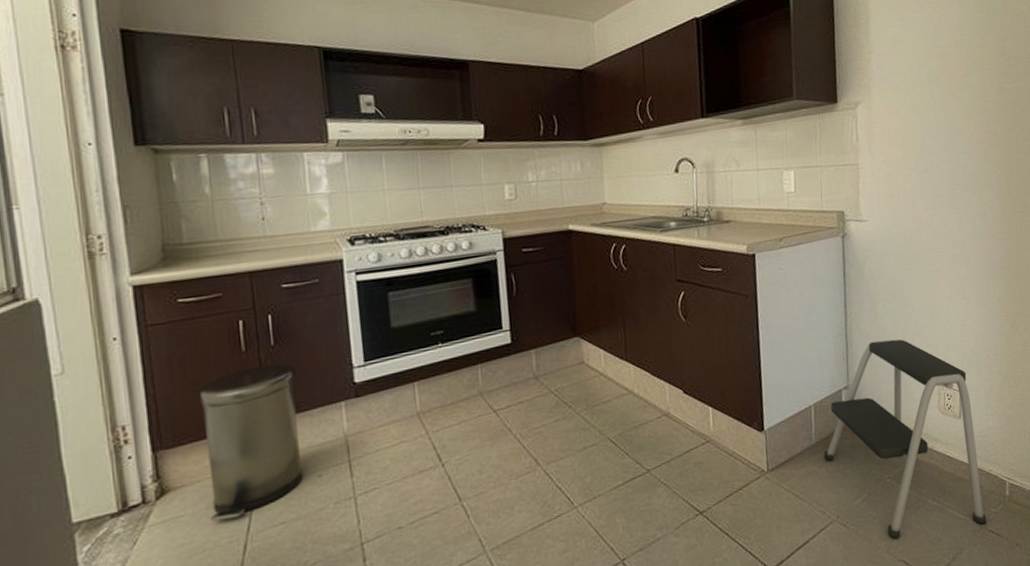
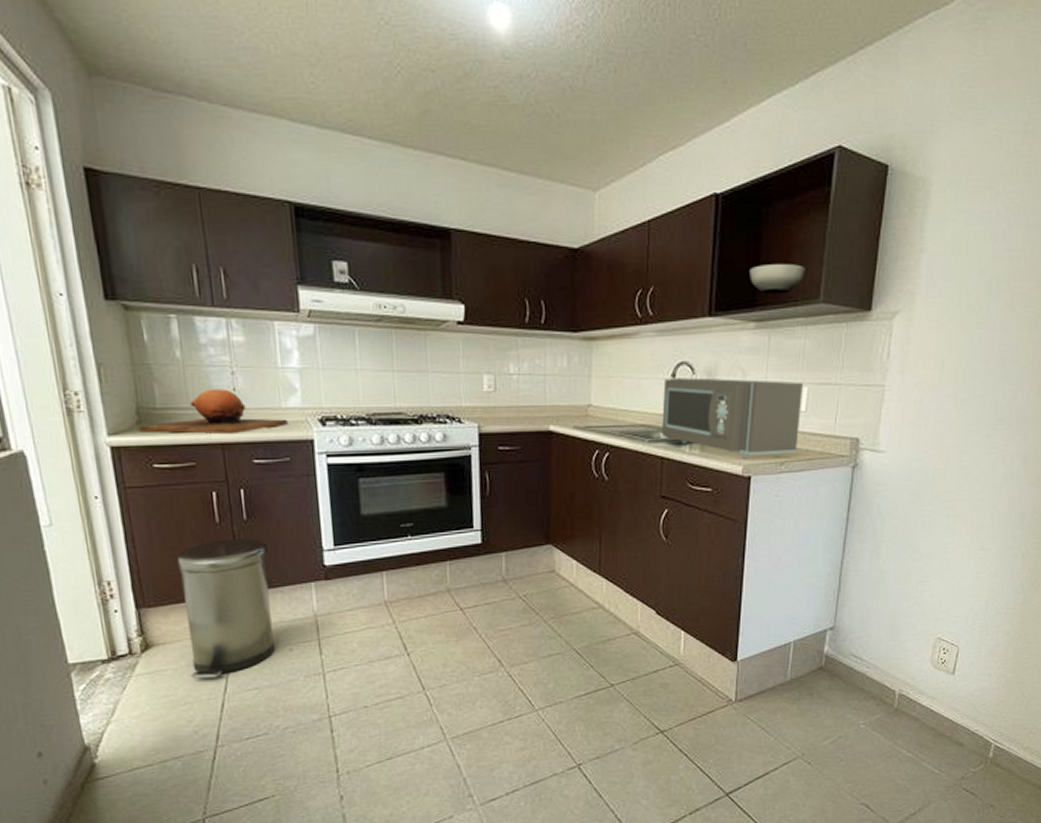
chopping board: none [165,219,317,269] -> present [140,389,288,435]
microwave: none [668,167,793,239] -> present [662,378,803,459]
bowl: none [731,70,779,96] -> present [748,264,806,294]
step stool: present [823,339,987,539] -> none [797,583,969,783]

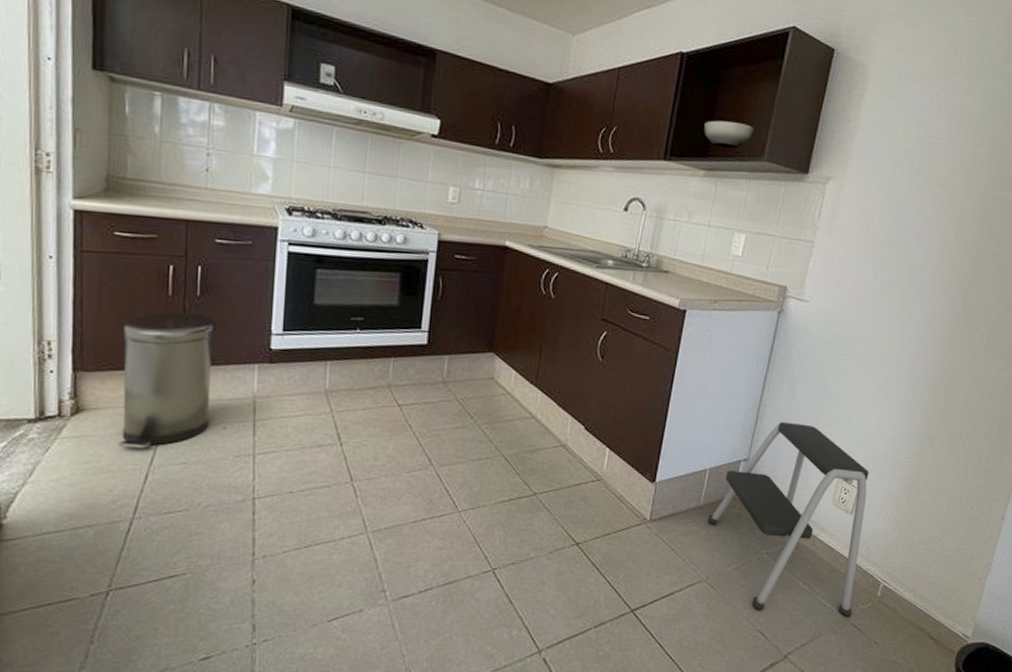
chopping board: present [140,389,288,435] -> none [107,166,255,213]
microwave: present [662,378,803,459] -> none [609,211,742,296]
step stool: none [797,583,969,783] -> present [708,421,869,617]

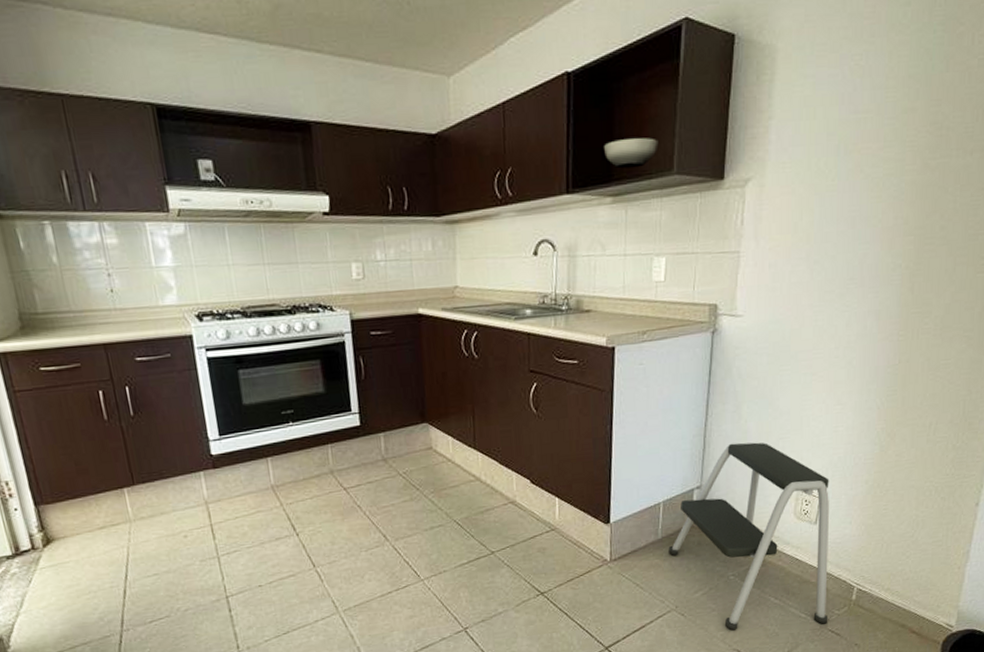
pedal bin: present [118,312,216,448] -> none [69,433,171,569]

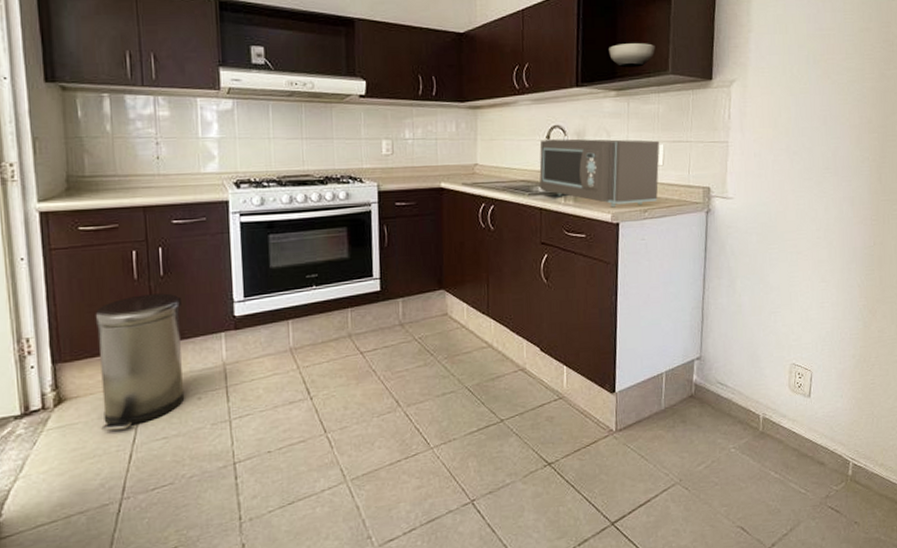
pedal bin: none [69,433,171,569] -> present [95,293,185,431]
microwave: none [526,253,661,331] -> present [539,139,660,208]
step stool: present [668,442,829,631] -> none [671,315,827,506]

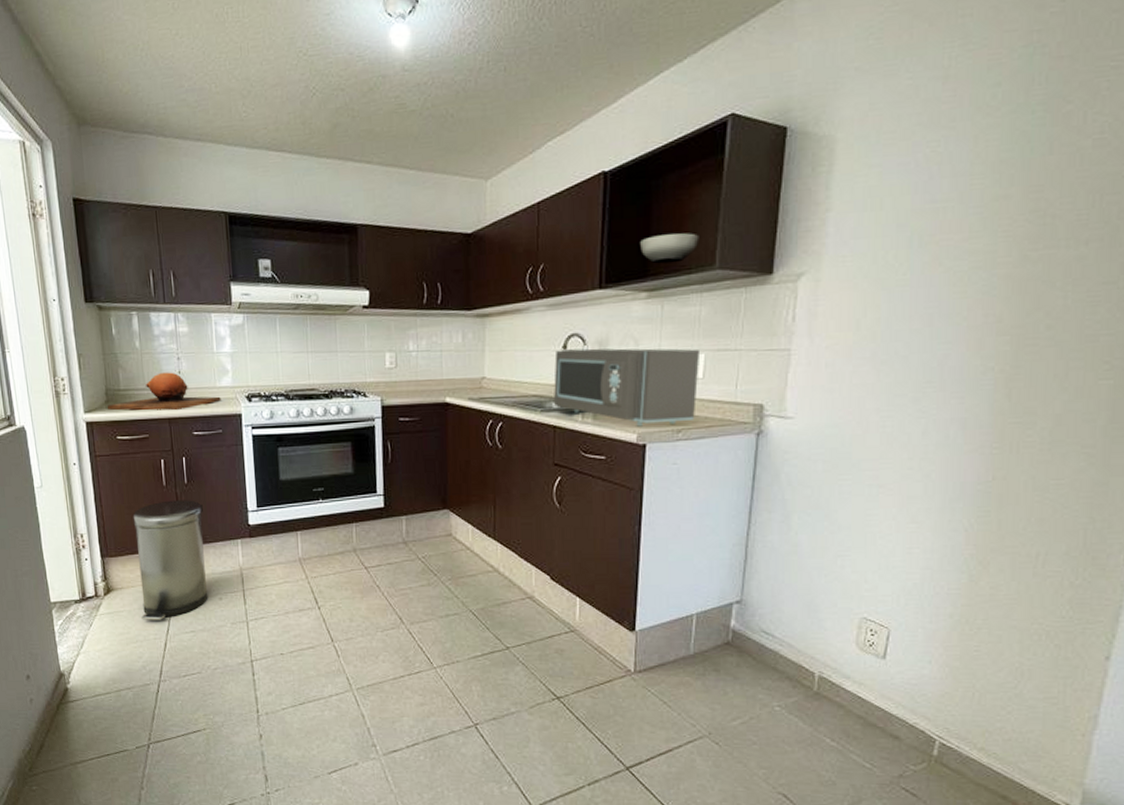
chopping board: none [68,157,206,199] -> present [108,372,221,411]

